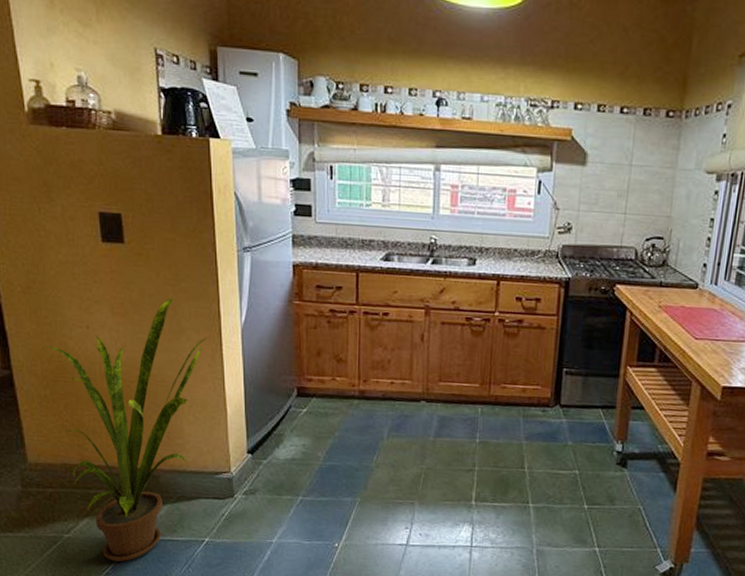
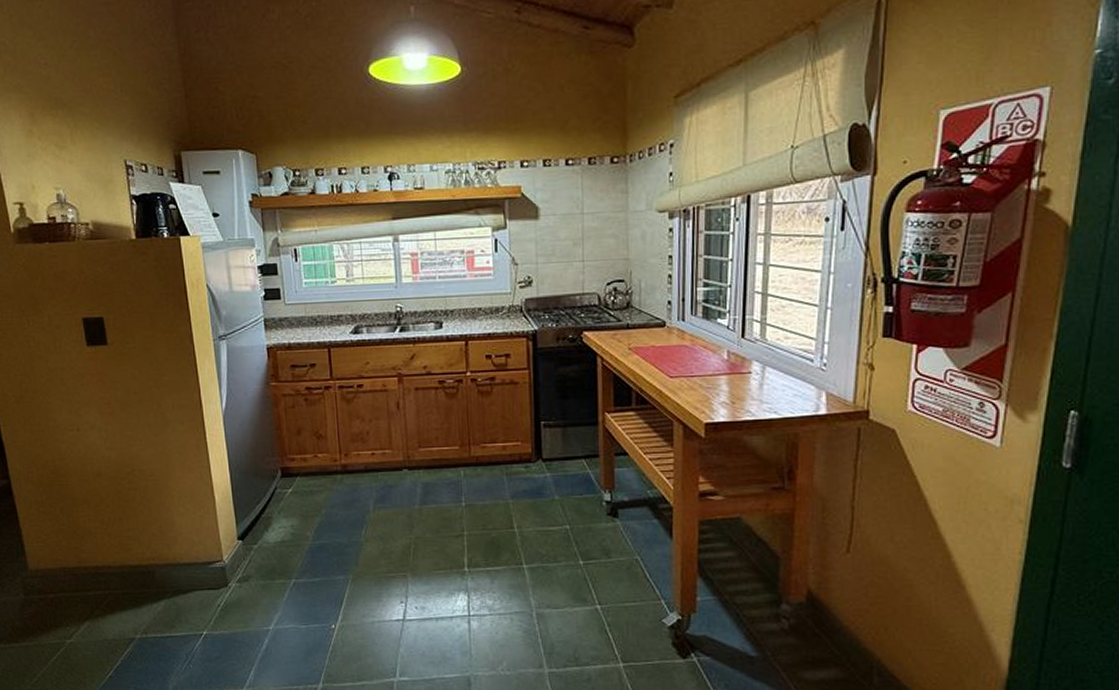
house plant: present [43,297,207,562] -> none [37,392,191,663]

